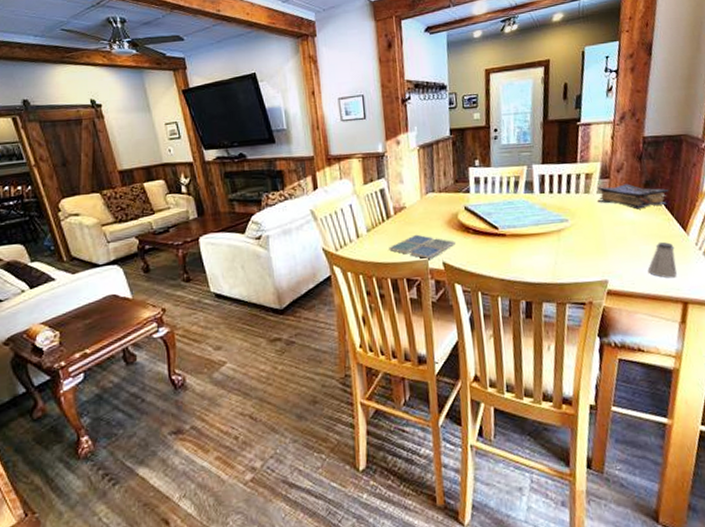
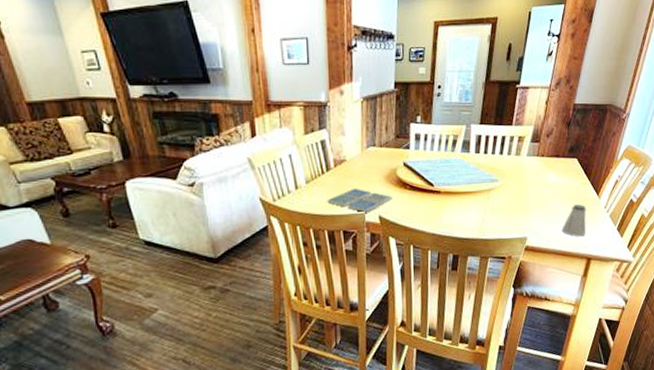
book: present [597,183,669,210] -> none [527,148,590,173]

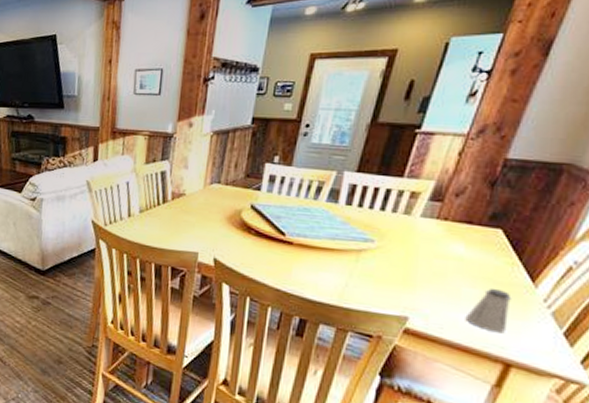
drink coaster: present [327,188,392,213] -> none [158,224,232,253]

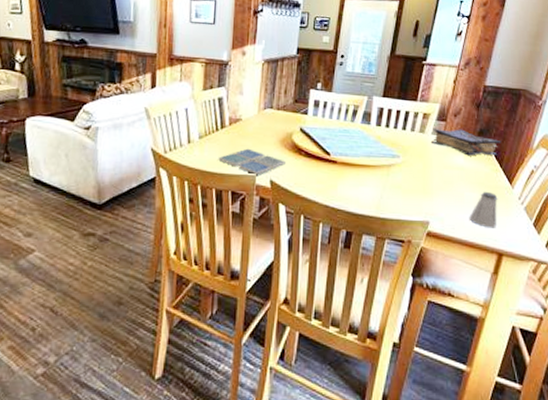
drink coaster: none [158,224,232,253] -> present [218,148,286,176]
book: none [419,210,524,247] -> present [431,128,501,156]

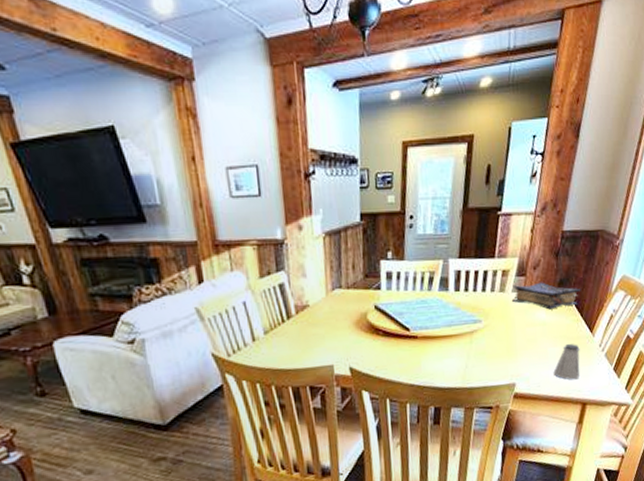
drink coaster: present [218,148,286,176] -> none [289,336,364,365]

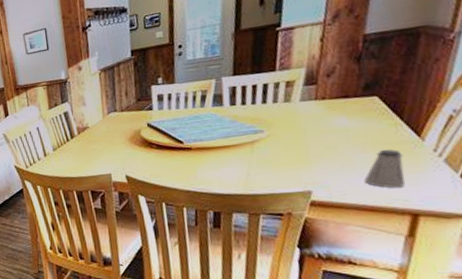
book: present [512,282,581,310] -> none [300,88,398,116]

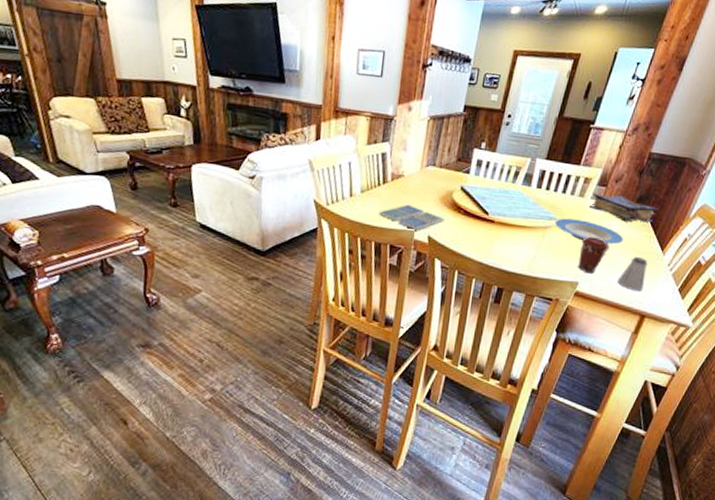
drink coaster: none [73,151,138,174] -> present [379,204,444,231]
plate: none [261,124,358,147] -> present [554,218,623,245]
book: none [300,88,398,116] -> present [590,193,659,224]
coffee cup: none [302,139,342,180] -> present [578,236,610,274]

